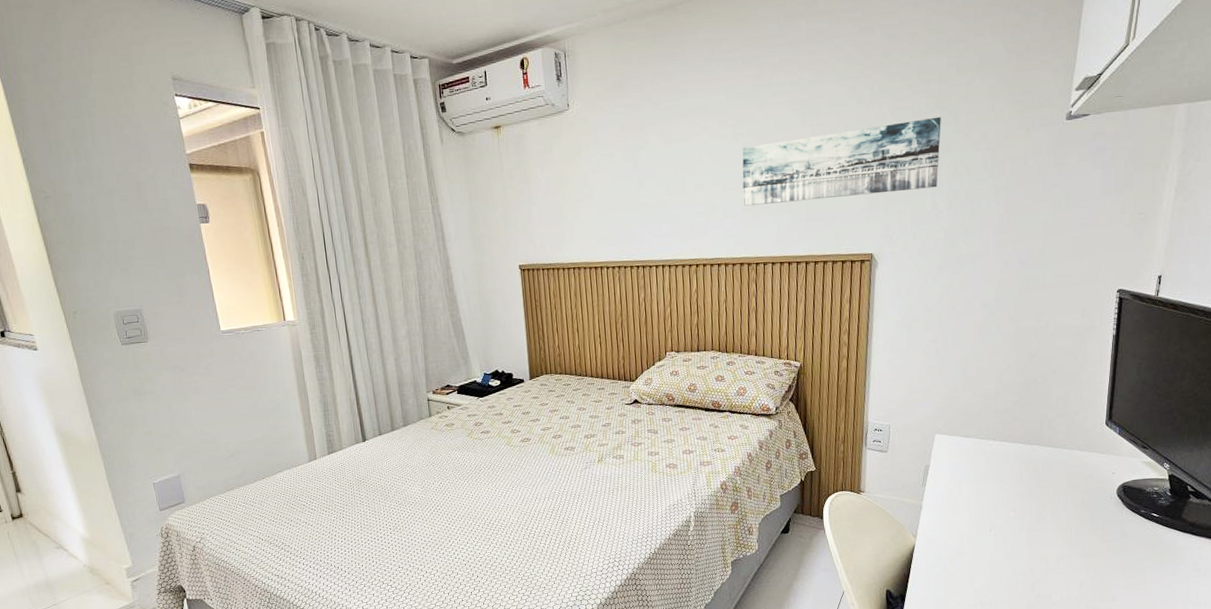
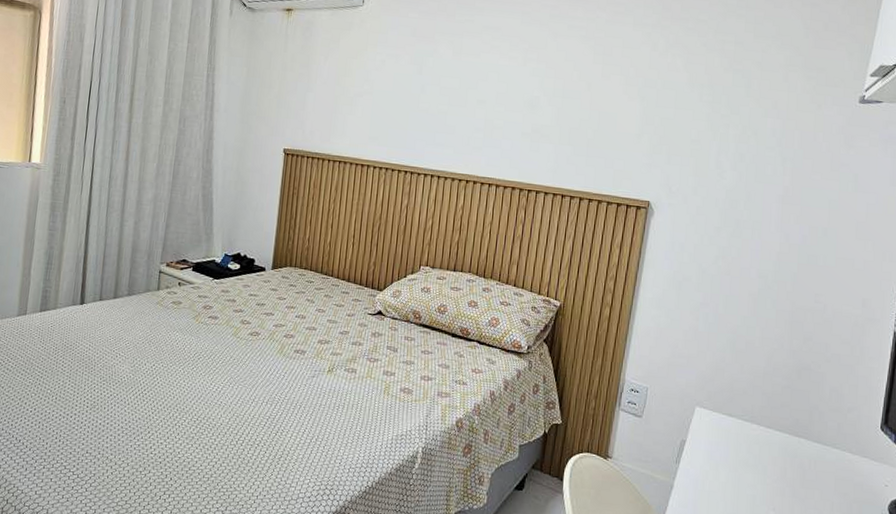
wall art: present [742,116,941,207] -> none [523,72,734,147]

